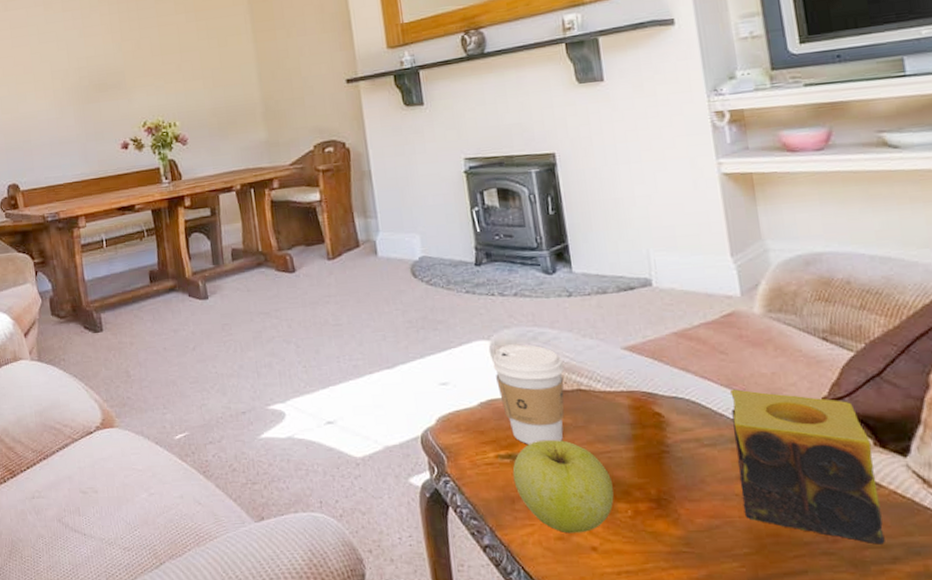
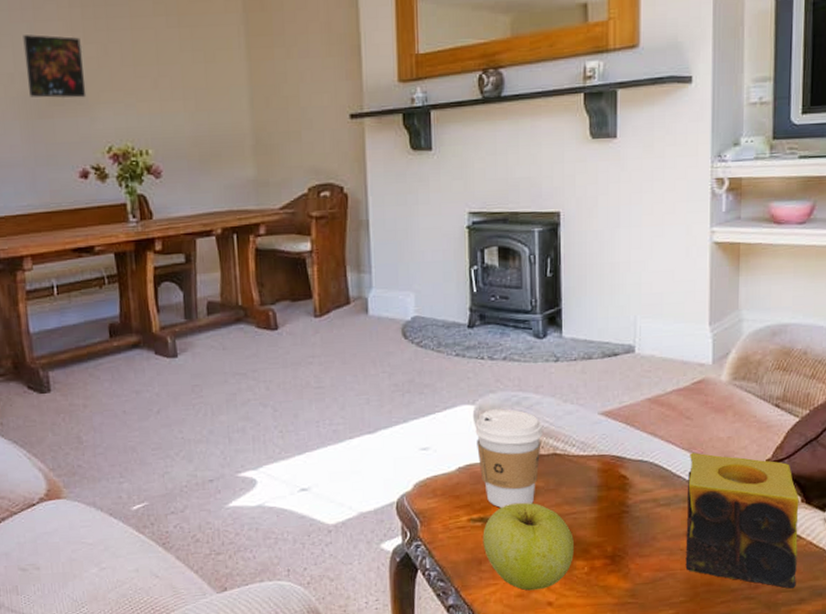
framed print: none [74,37,125,87] -> present [23,35,87,98]

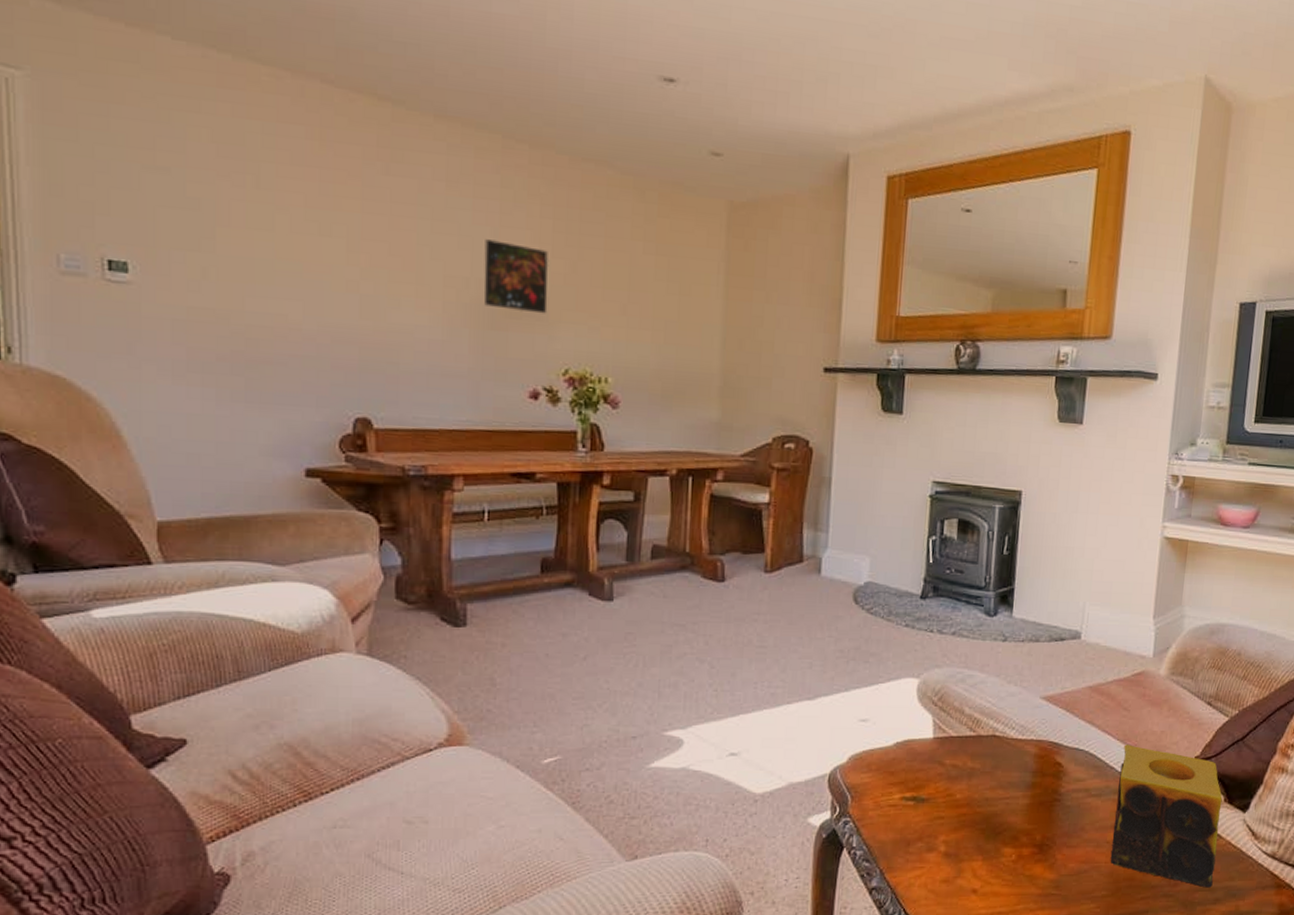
coffee cup: present [475,409,543,508] -> none [917,685,985,787]
apple: present [483,502,574,591] -> none [913,783,1004,876]

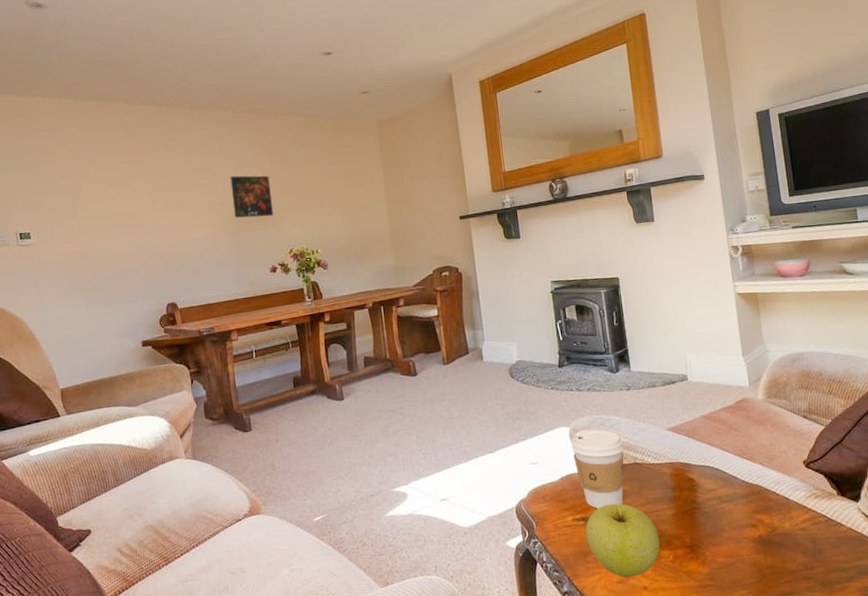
apple: none [913,783,1004,876] -> present [585,503,660,578]
coffee cup: none [917,685,985,787] -> present [571,429,624,509]
candle: present [1110,745,1223,888] -> none [742,457,844,569]

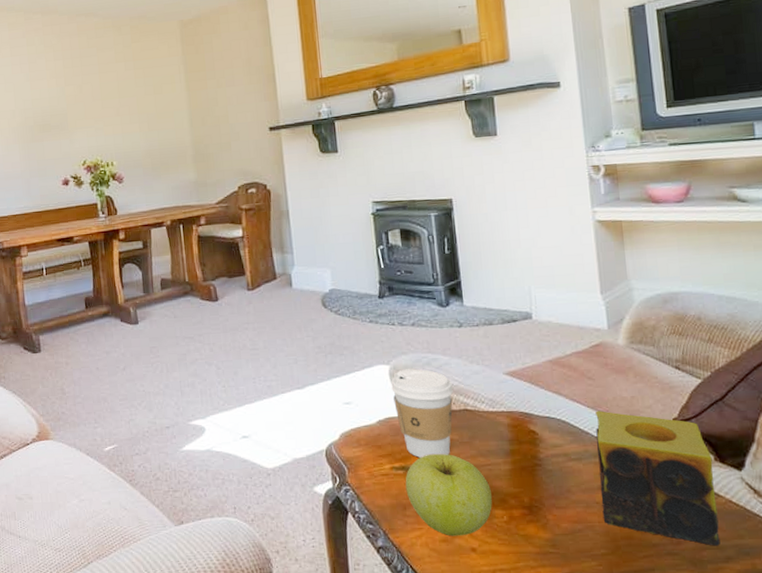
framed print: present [230,175,274,218] -> none [21,81,67,127]
candle: none [742,457,844,569] -> present [595,411,720,546]

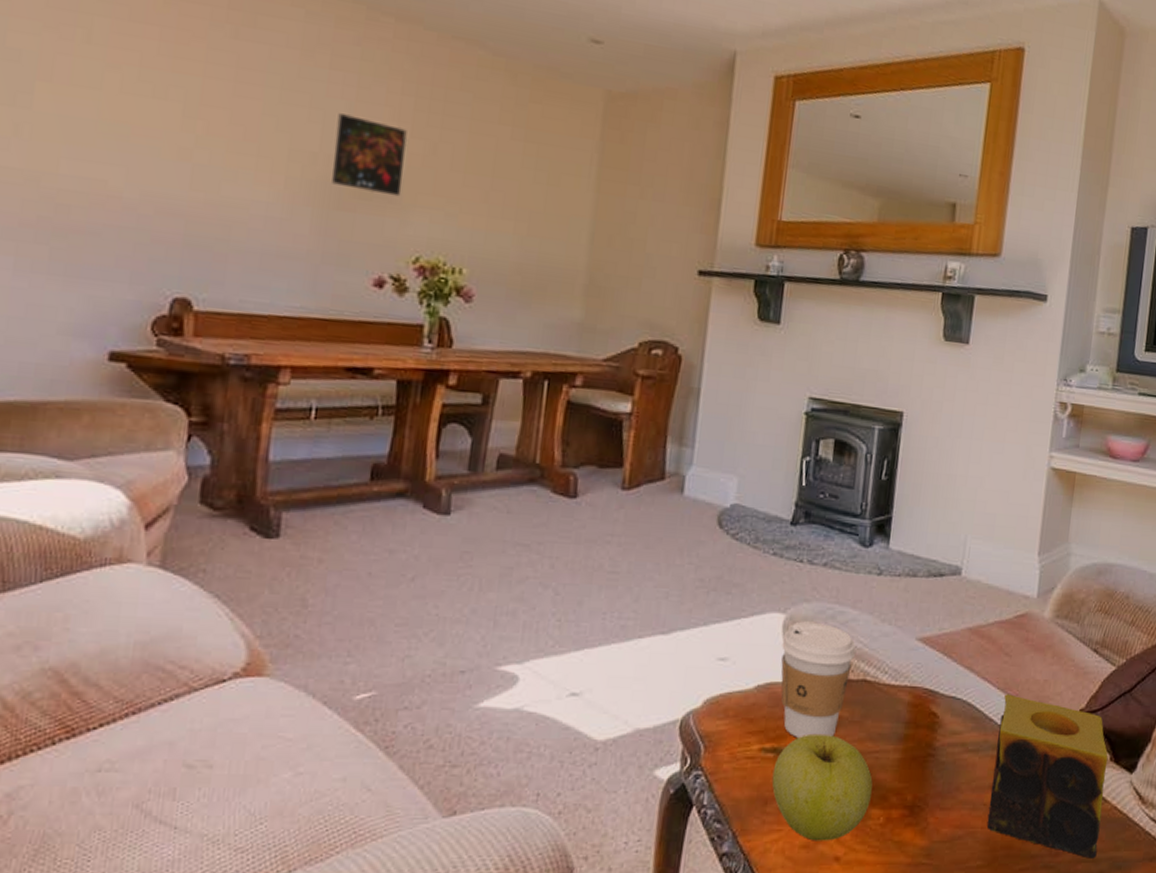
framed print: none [21,81,67,127] -> present [332,113,407,197]

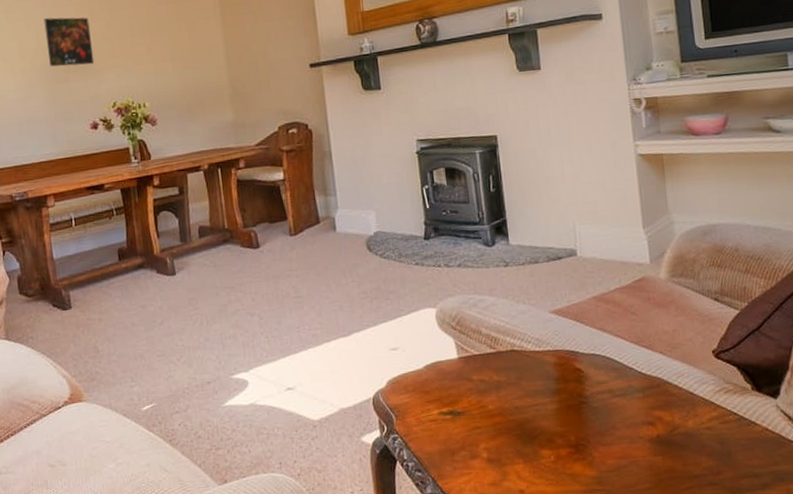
apple: present [771,733,873,841] -> none [453,395,540,480]
coffee cup: present [781,621,856,738] -> none [438,310,500,401]
candle: present [986,694,1108,859] -> none [639,345,758,474]

